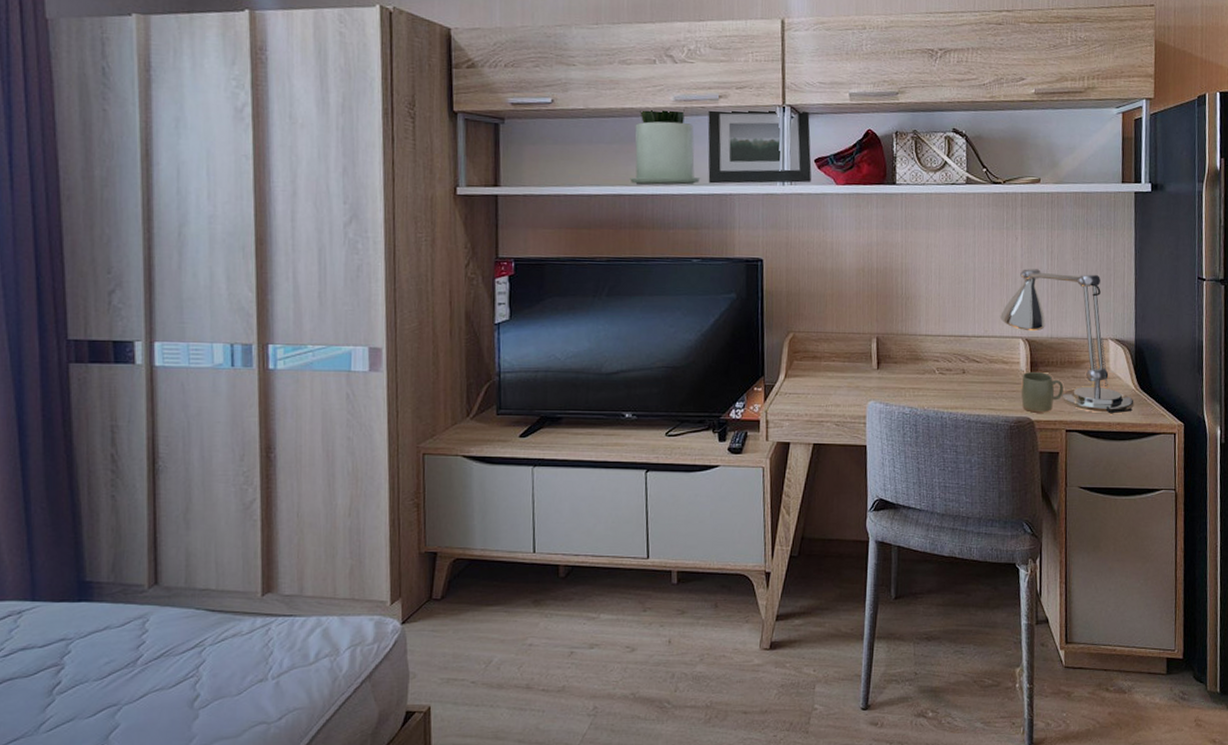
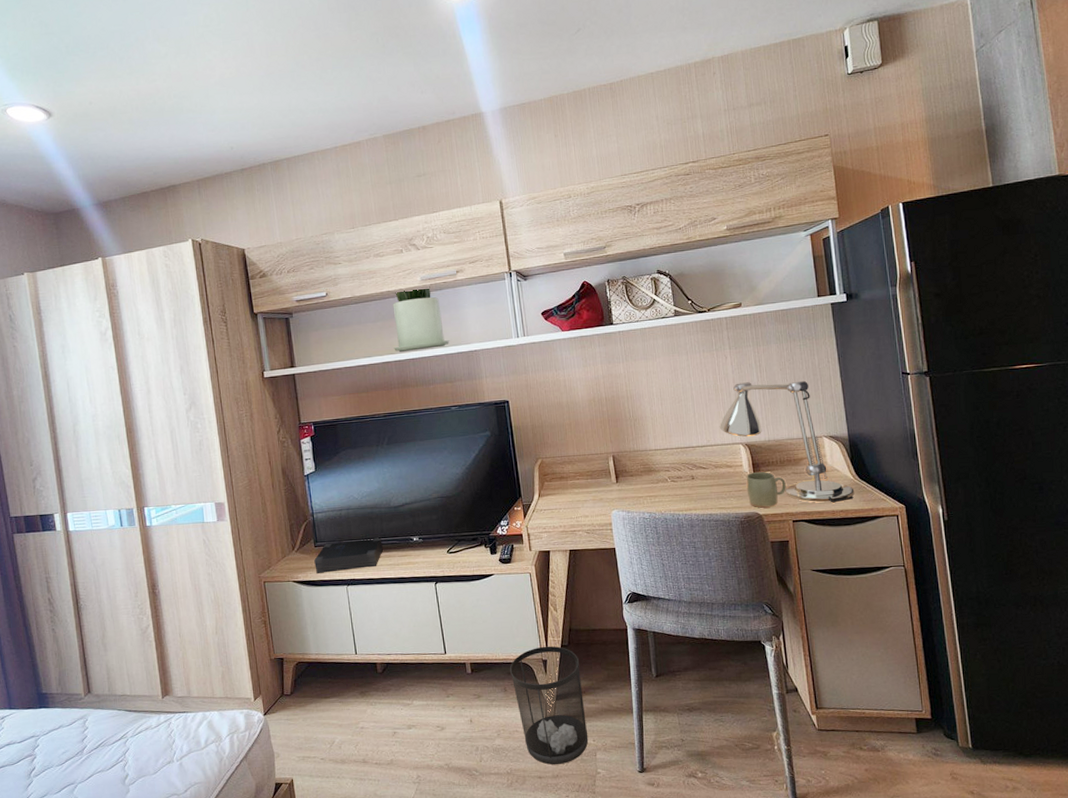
game console: none [494,409,586,450] -> present [314,537,383,575]
picture frame: present [707,111,812,184] -> none [449,274,542,344]
waste bin: none [725,556,809,698] -> present [510,646,589,765]

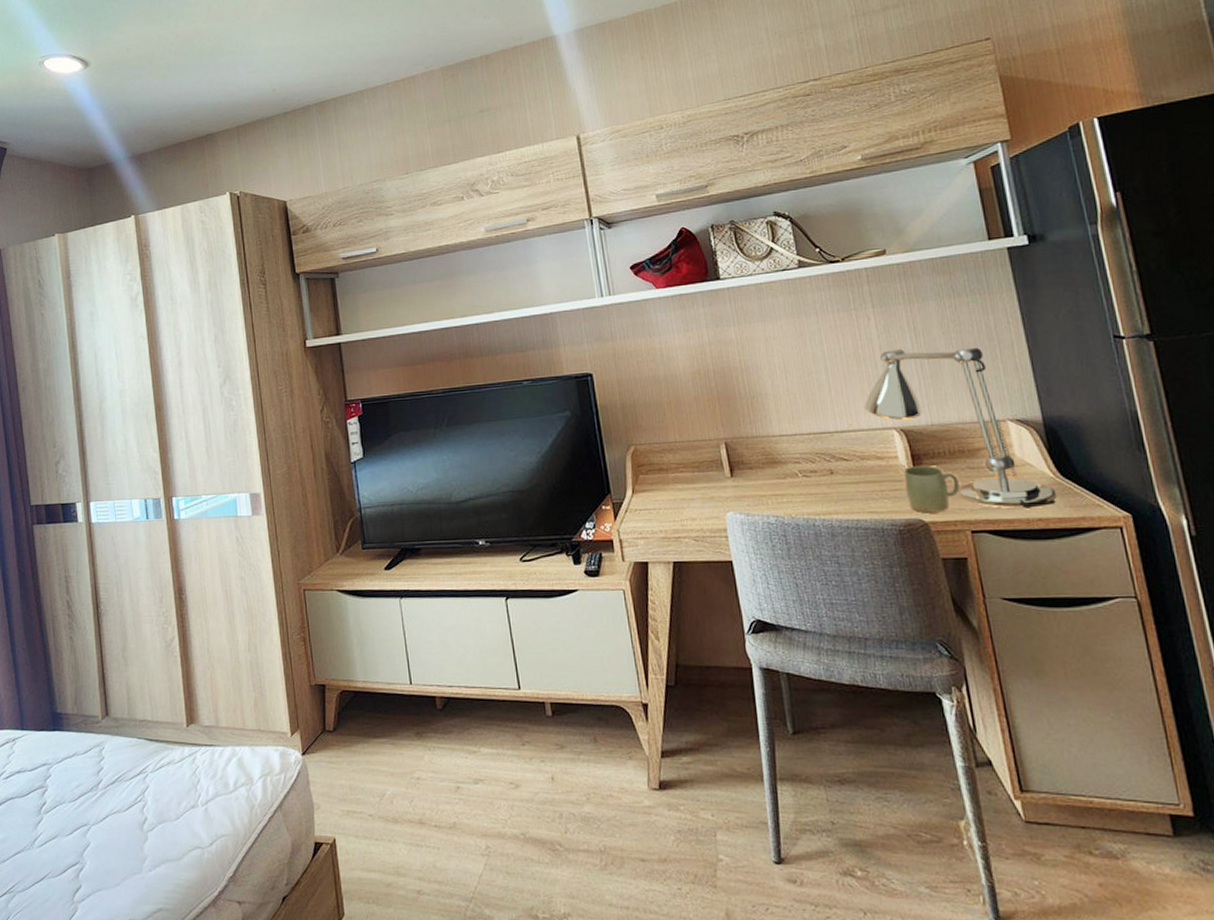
game console: present [314,537,383,575] -> none [362,539,443,583]
planter: present [392,286,450,353] -> none [452,238,520,317]
waste bin: present [510,646,589,765] -> none [601,685,705,845]

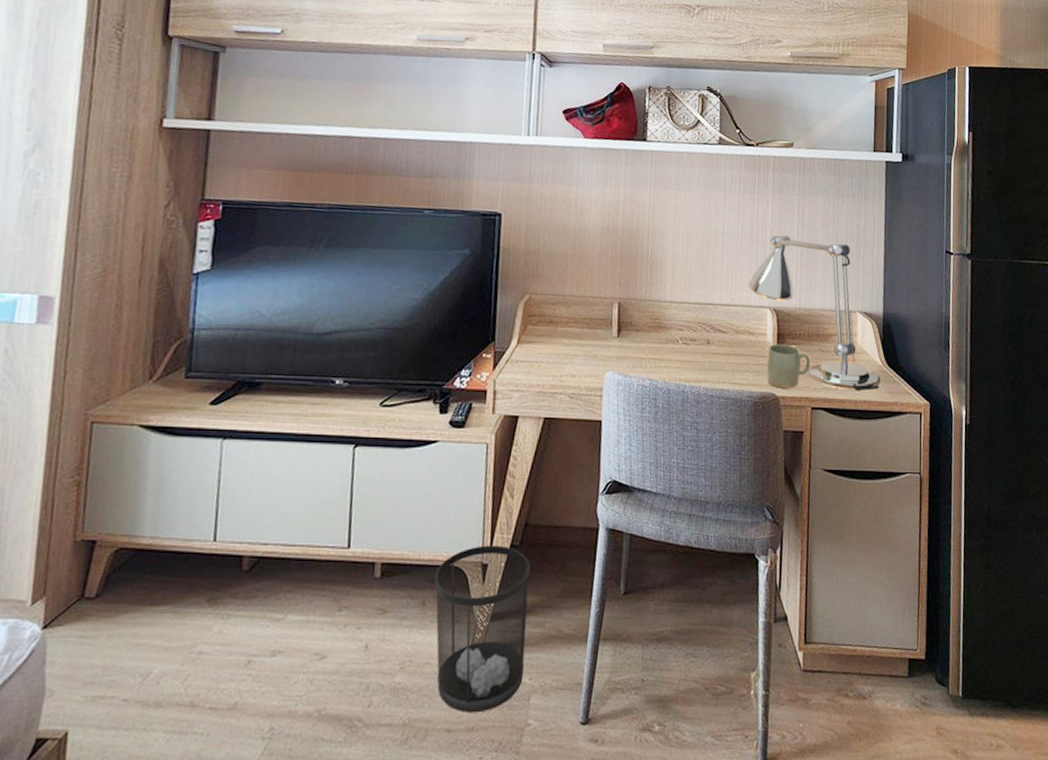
waste bin: none [601,685,705,845] -> present [435,545,531,713]

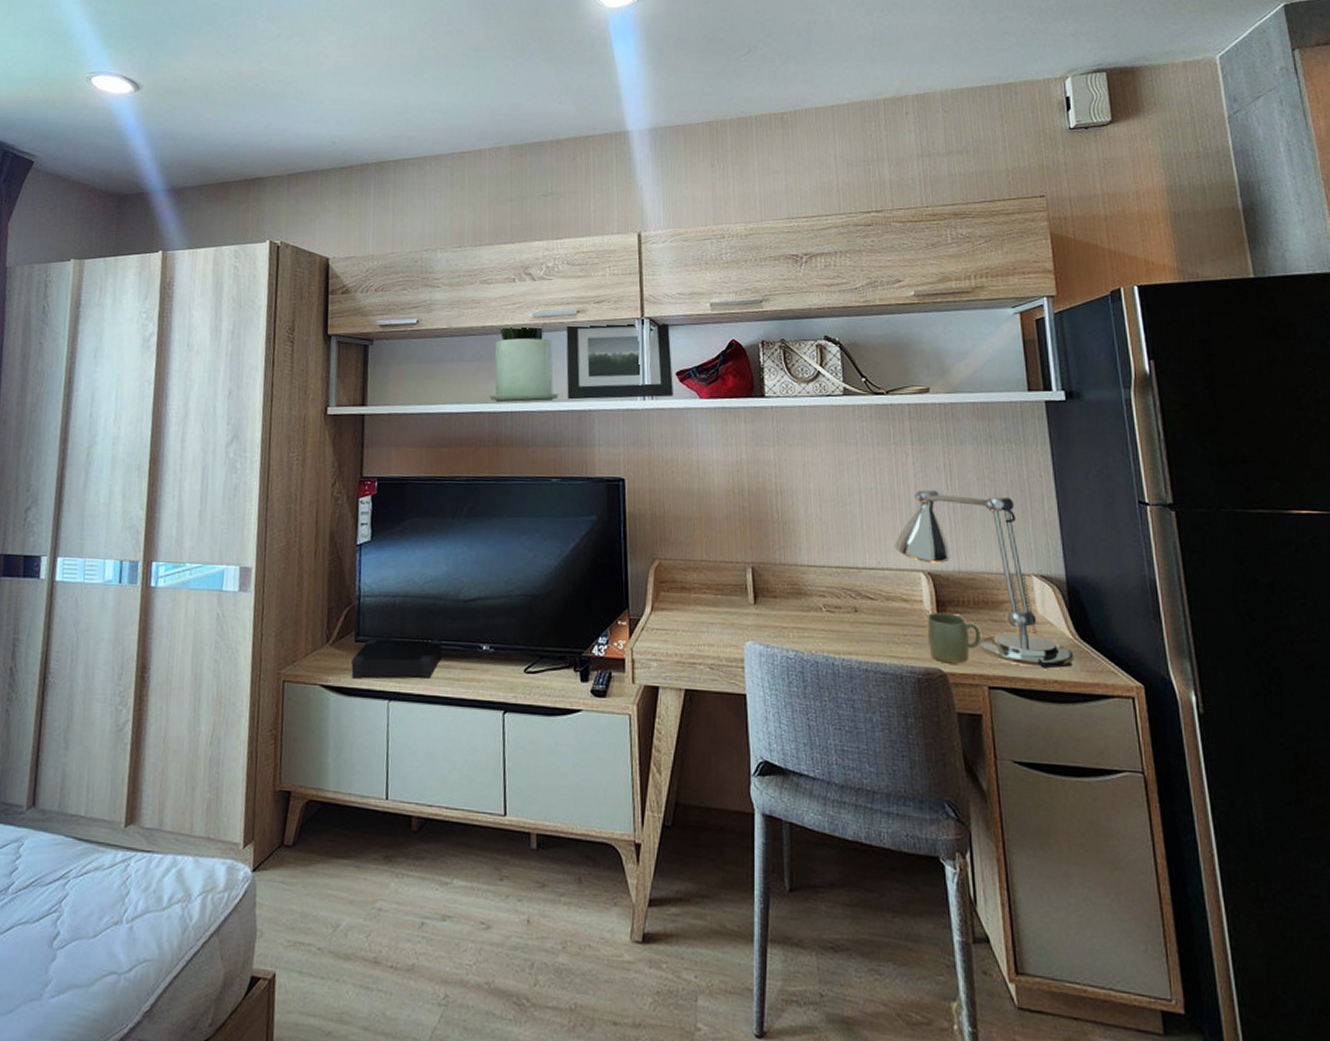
game console: none [178,374,290,419] -> present [351,639,442,680]
planter: none [361,48,440,131] -> present [489,326,560,403]
waste bin: present [435,545,531,713] -> none [590,823,689,1008]
picture frame: none [447,53,561,135] -> present [566,324,674,400]

